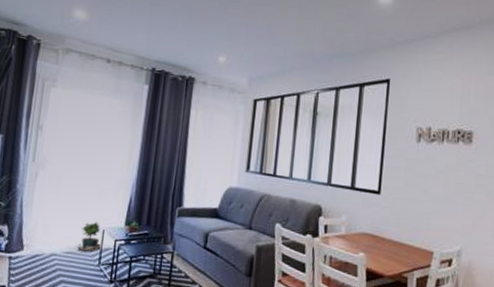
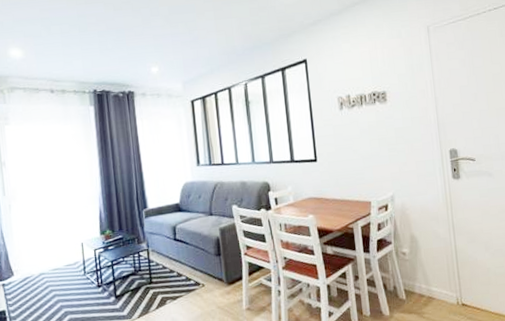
potted plant: present [77,221,101,252] -> none [62,237,83,266]

